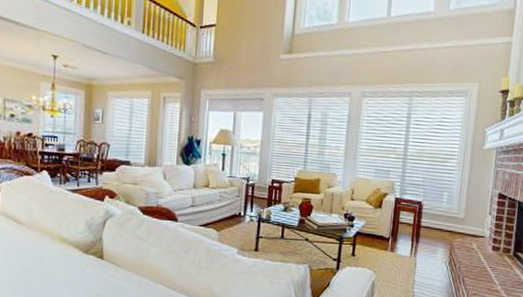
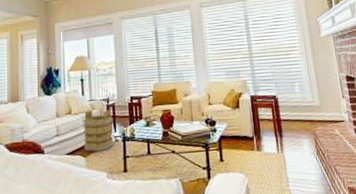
bucket: none [218,186,251,229] -> present [83,110,115,153]

